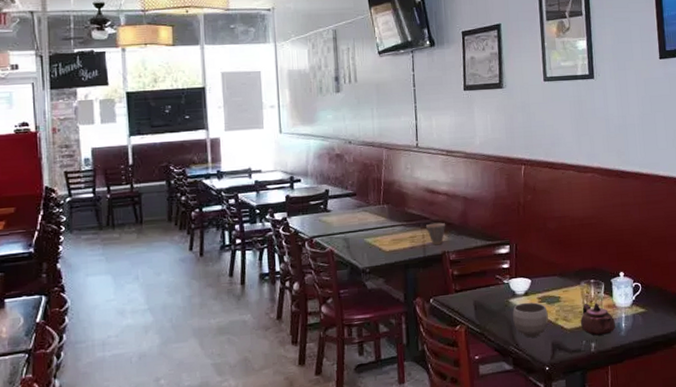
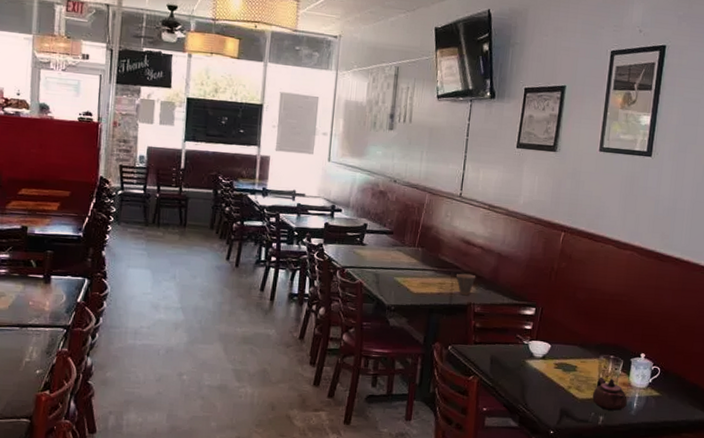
cup: present [512,302,549,338] -> none [526,365,562,401]

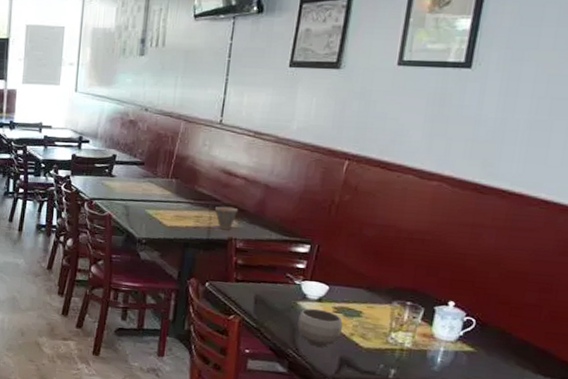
cup: none [526,365,562,401] -> present [297,308,343,347]
teapot: present [592,377,627,411] -> none [382,325,429,365]

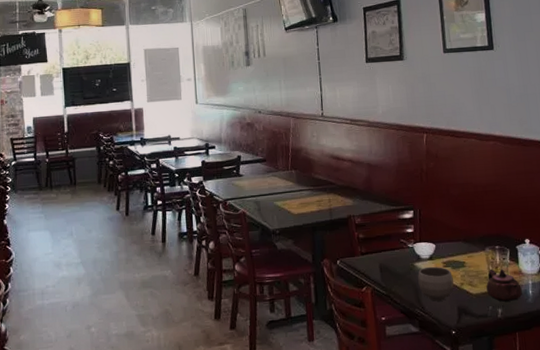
cup: present [215,206,239,230] -> none [332,187,351,210]
teapot: none [382,325,429,365] -> present [486,269,522,302]

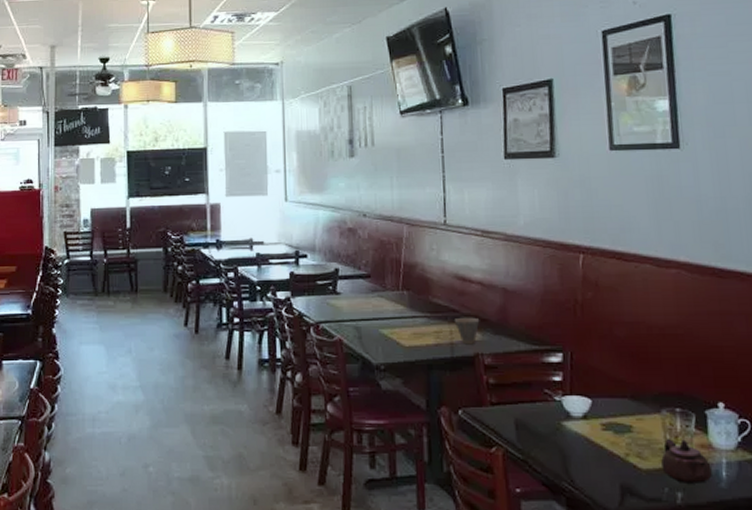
cup: none [332,187,351,210] -> present [455,317,480,345]
cup: present [418,266,454,301] -> none [566,428,616,474]

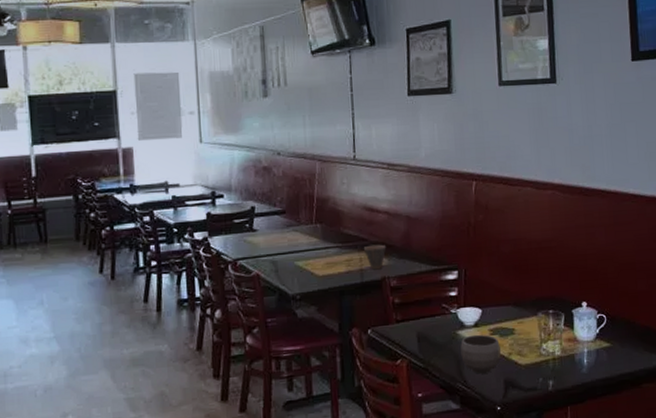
cup: none [566,428,616,474] -> present [460,334,501,374]
teapot: present [661,438,712,484] -> none [537,336,576,373]

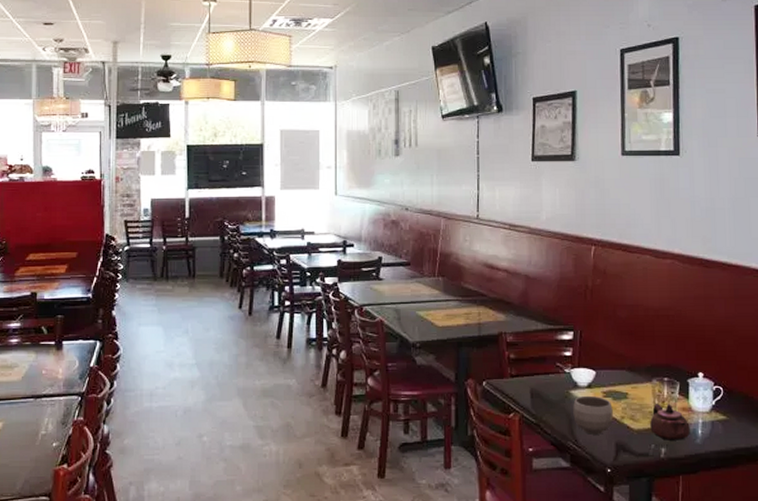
cup: present [364,244,387,270] -> none [483,300,505,325]
teapot: none [537,336,576,373] -> present [650,403,690,440]

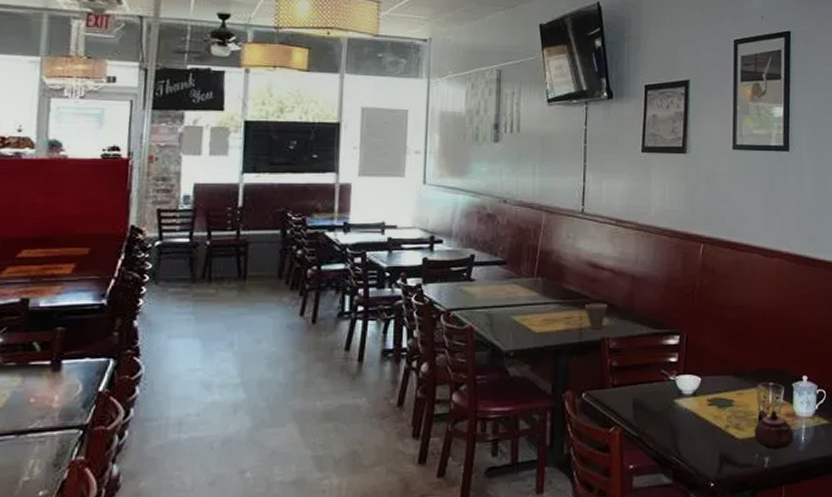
cup: none [483,300,505,325] -> present [585,303,608,330]
cup: present [573,395,613,435] -> none [677,404,718,447]

